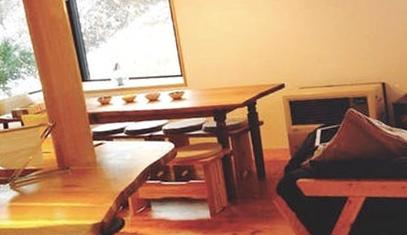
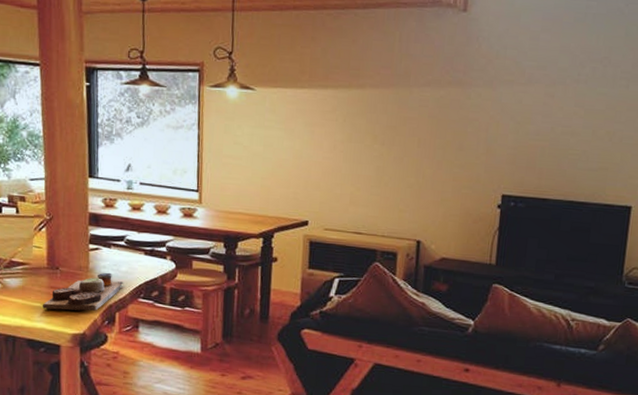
cutting board: none [60,163,131,207] -> present [43,272,124,311]

